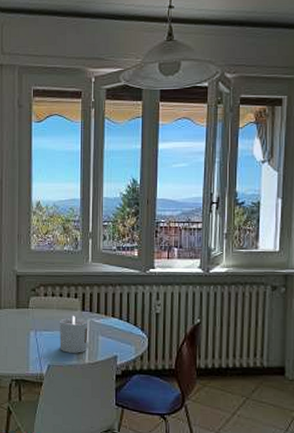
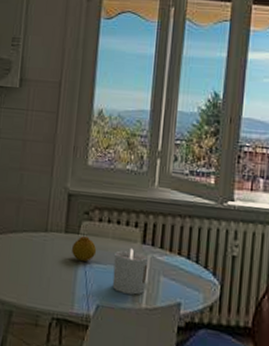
fruit: none [23,310,45,330] -> present [71,236,97,262]

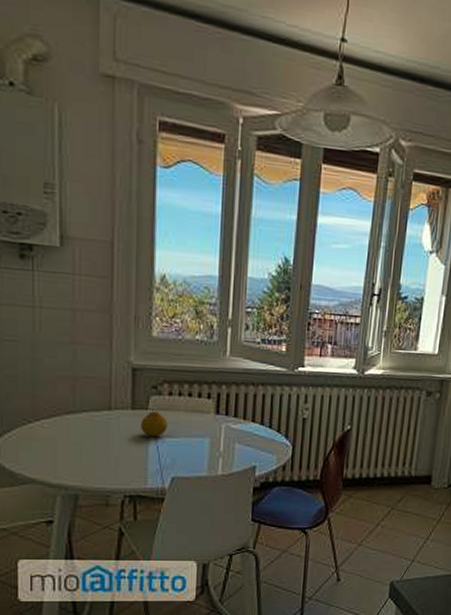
candle: present [112,247,149,295] -> none [187,419,223,464]

